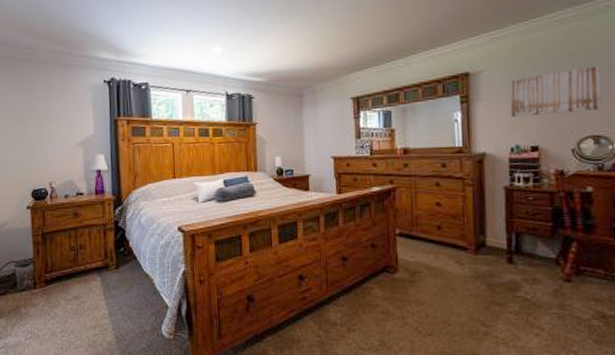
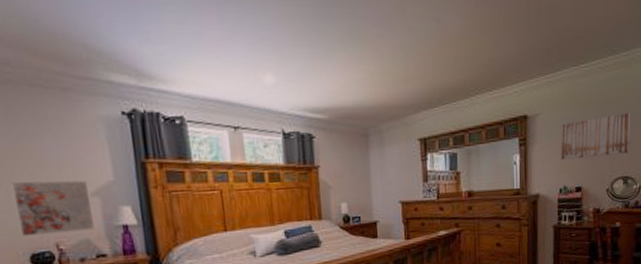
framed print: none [26,133,78,176] -> present [11,180,95,237]

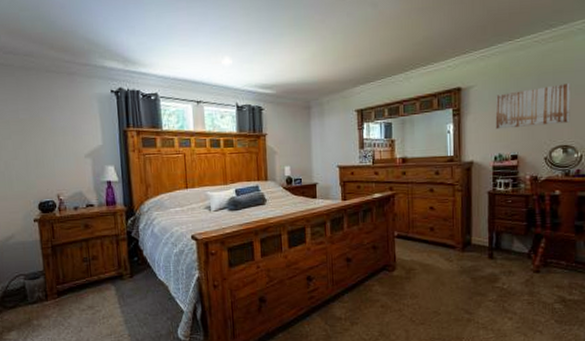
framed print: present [11,180,95,237] -> none [29,144,87,189]

